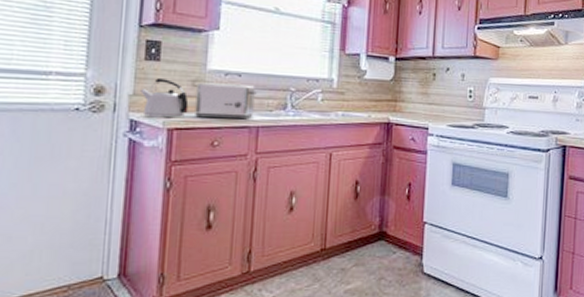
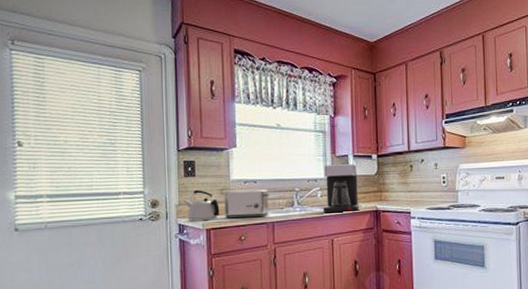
coffee maker: none [323,63,370,123] -> present [323,164,360,213]

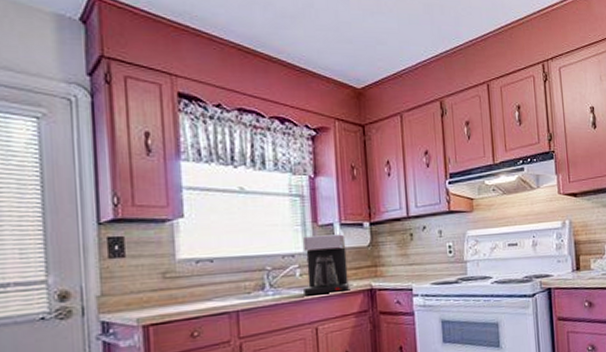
kettle: present [184,190,220,222] -> none [108,275,162,317]
toaster: present [224,189,270,219] -> none [167,269,232,310]

